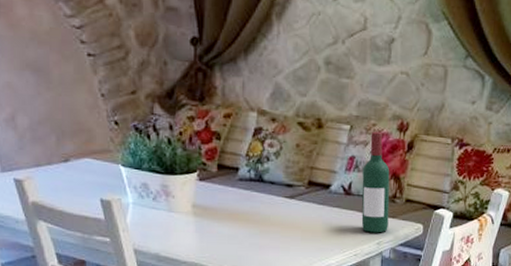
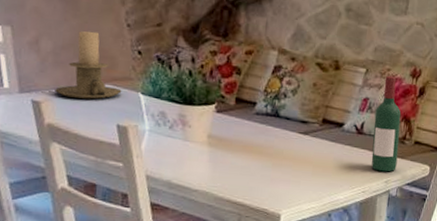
candle holder: none [36,103,102,175] -> present [55,30,122,99]

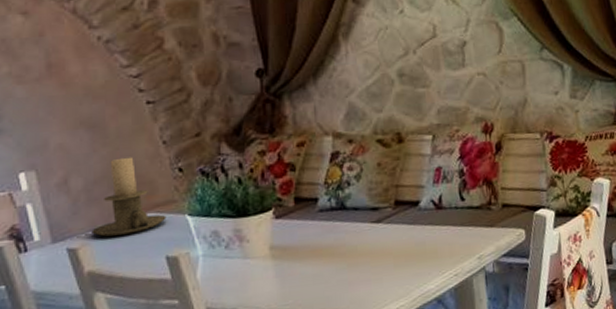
wine bottle: present [371,75,401,172] -> none [451,136,488,248]

